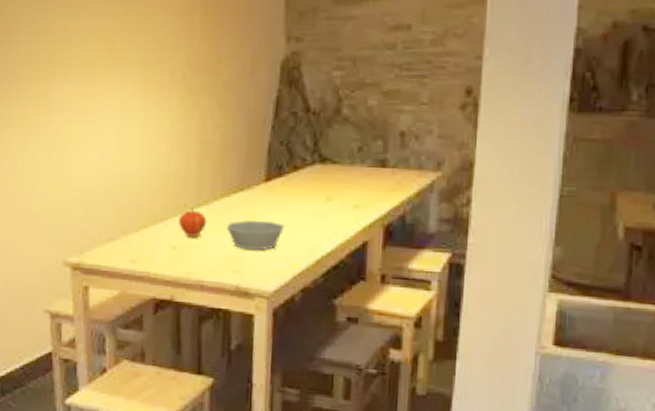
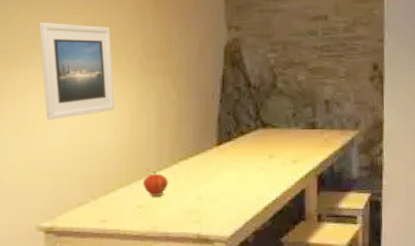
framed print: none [77,31,154,142] -> present [39,23,115,120]
bowl: present [226,220,285,251] -> none [186,178,237,204]

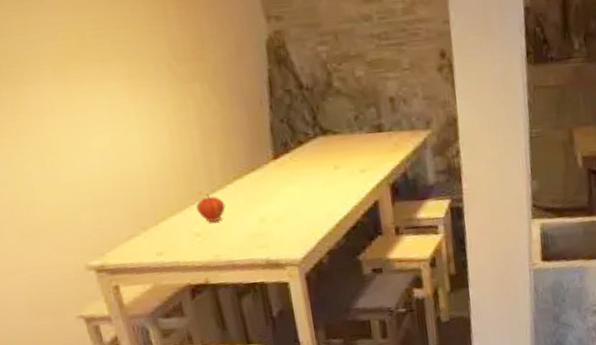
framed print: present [39,23,115,120] -> none [39,26,150,145]

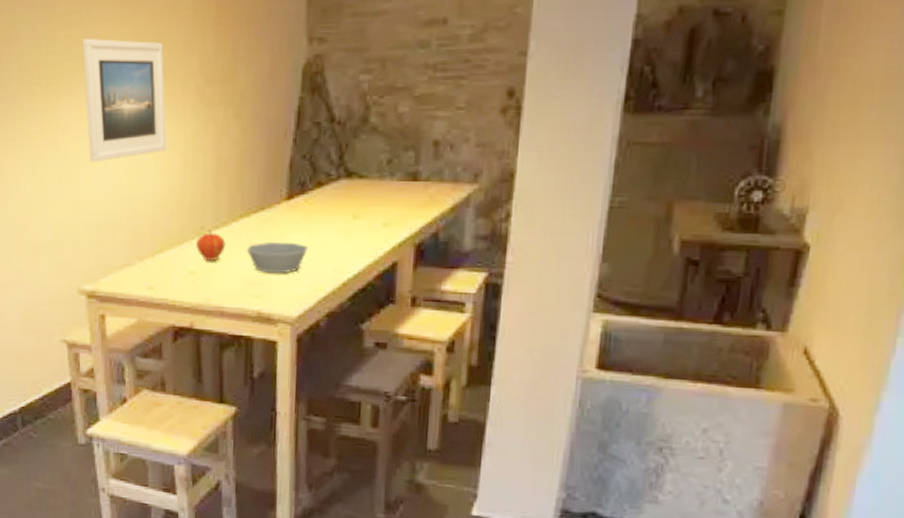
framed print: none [39,26,150,145] -> present [82,39,166,162]
bowl: none [245,195,301,226] -> present [246,241,309,274]

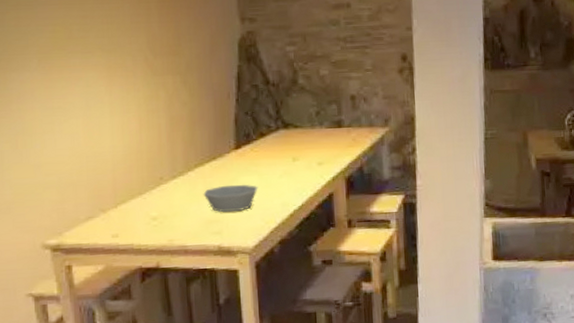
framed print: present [82,39,166,162] -> none [32,20,121,128]
fruit: present [195,230,226,262] -> none [155,180,184,208]

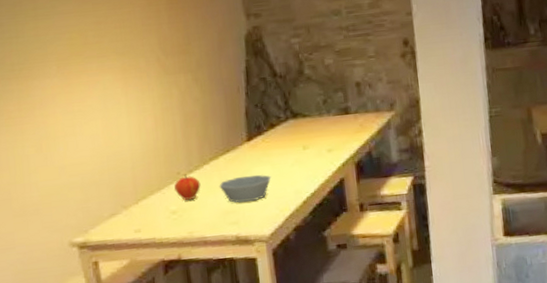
fruit: none [155,180,184,208] -> present [174,174,201,201]

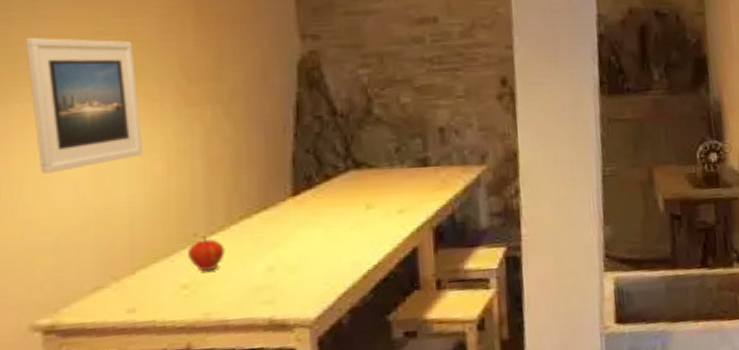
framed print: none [49,27,137,131] -> present [25,38,143,174]
bowl: present [219,174,271,203] -> none [250,239,322,276]

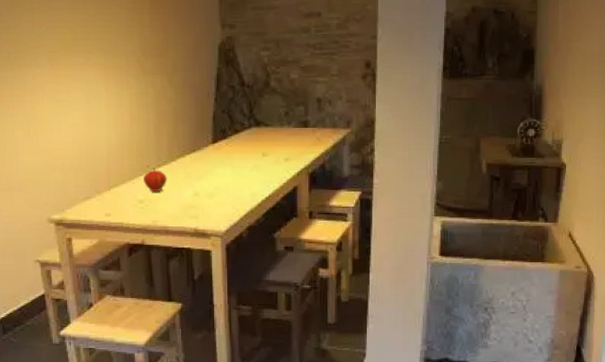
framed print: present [25,38,143,174] -> none [43,23,116,118]

